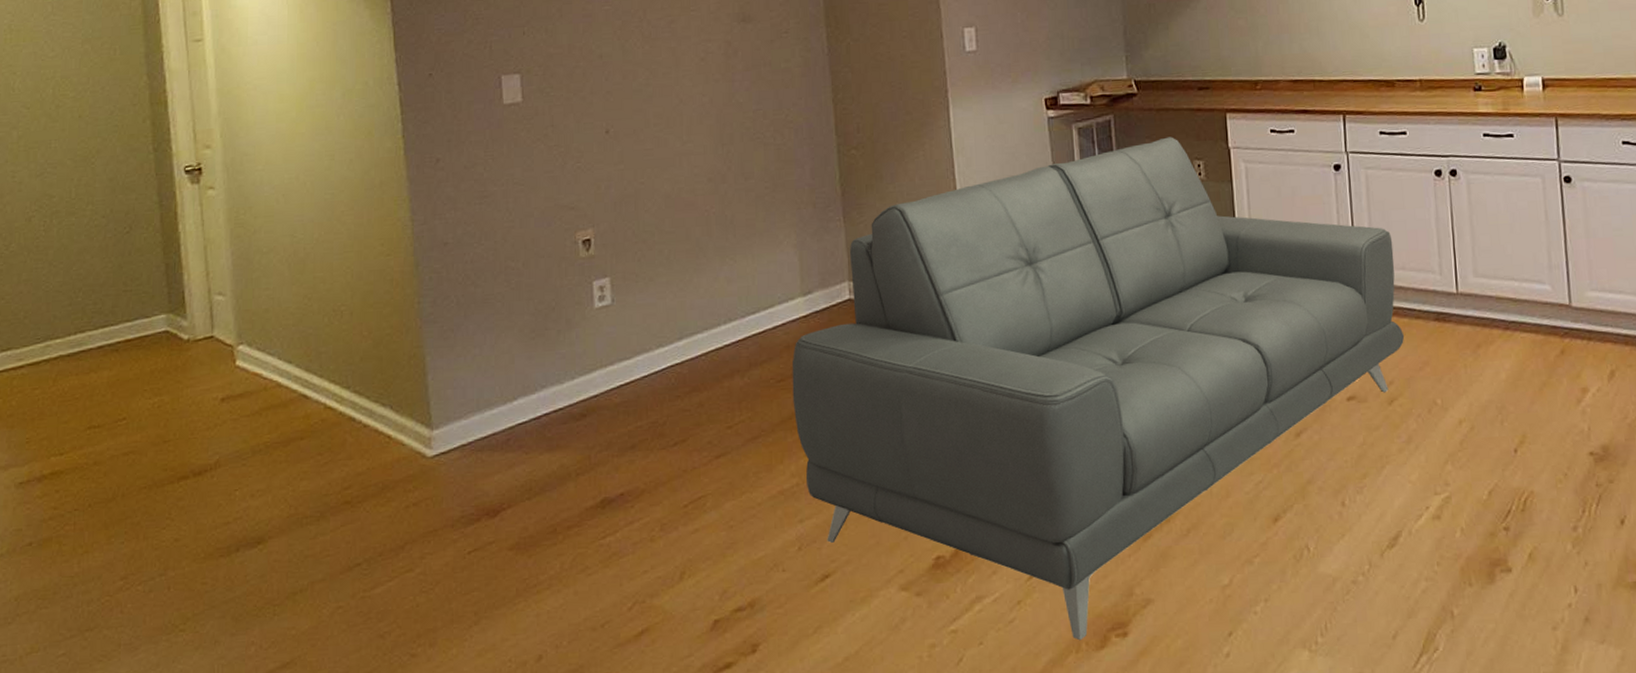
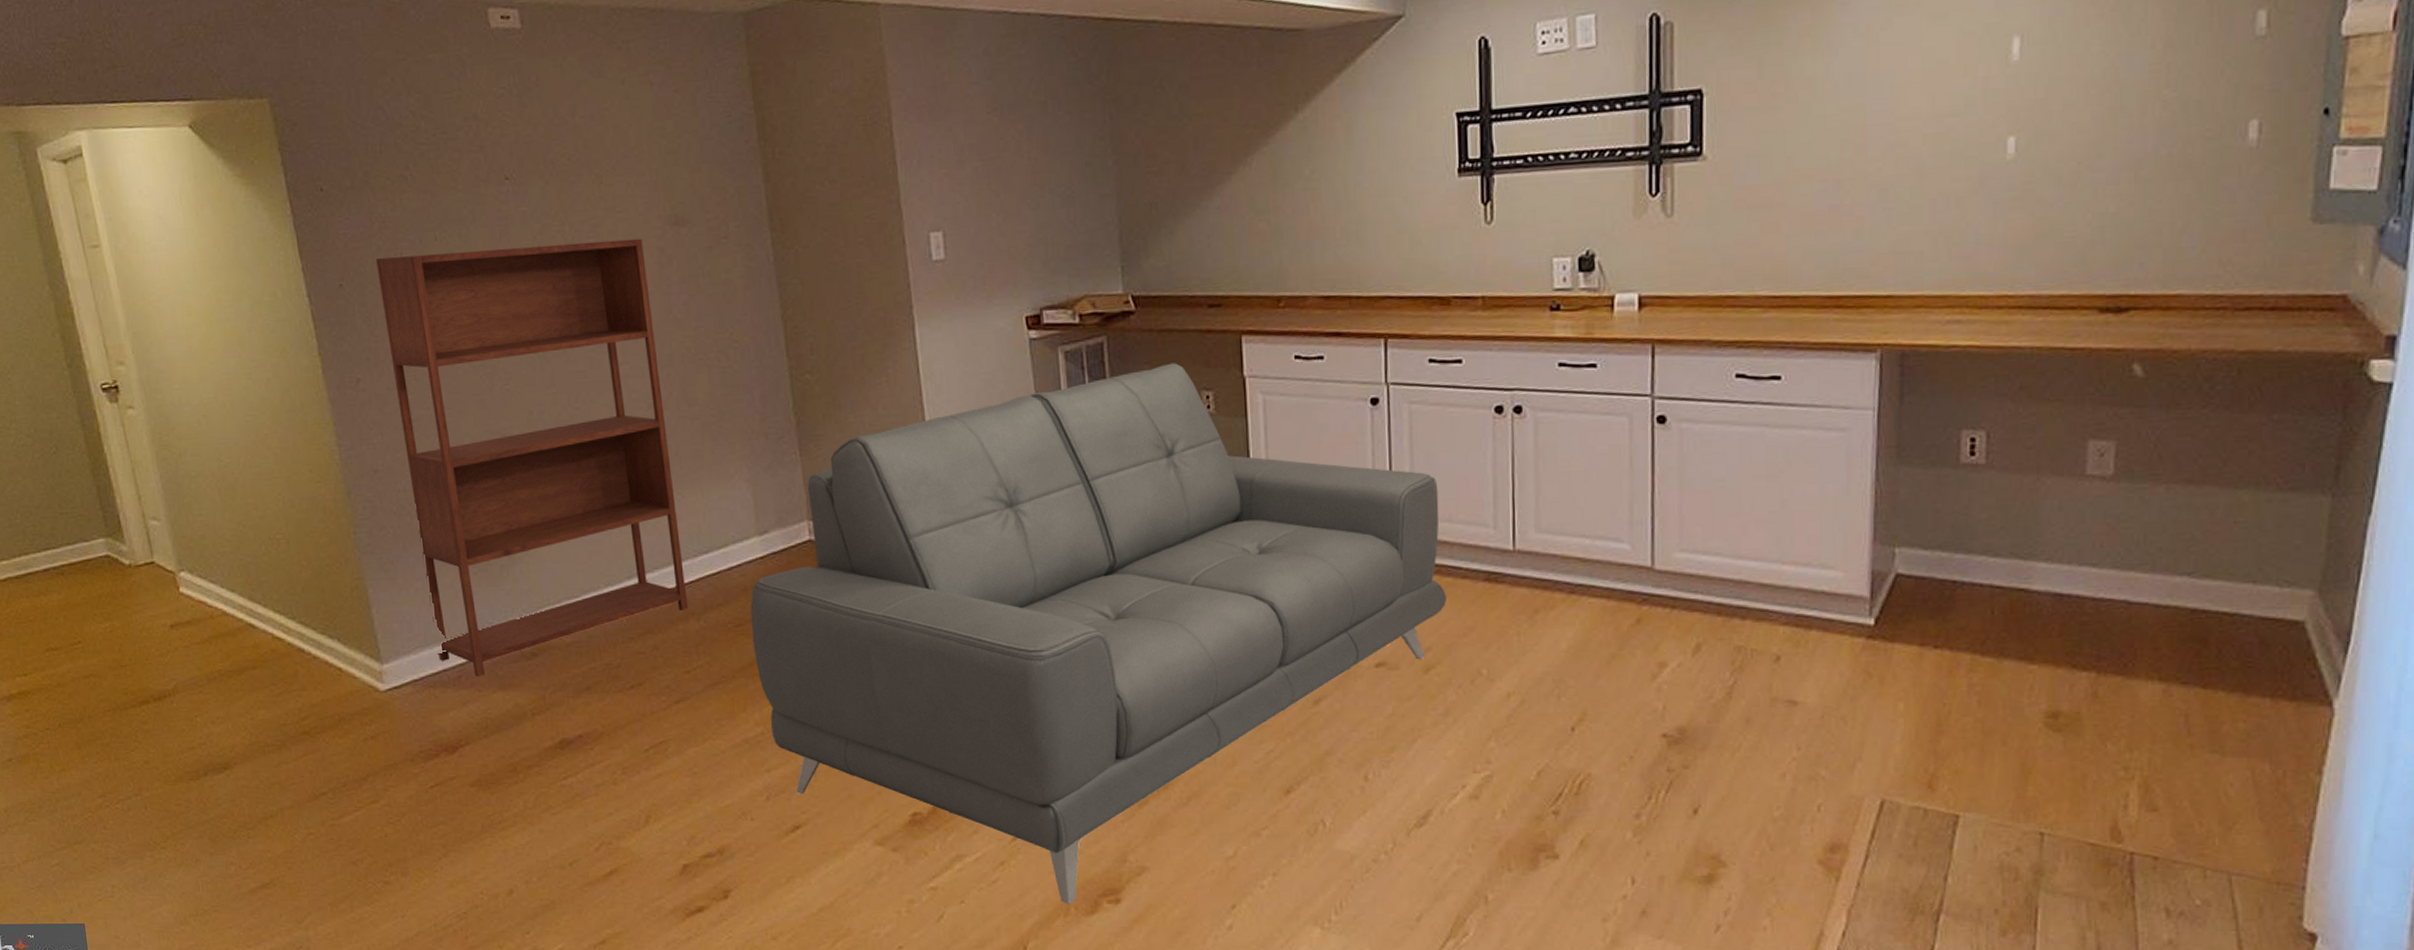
bookshelf: none [466,33,734,439] -> present [376,238,689,676]

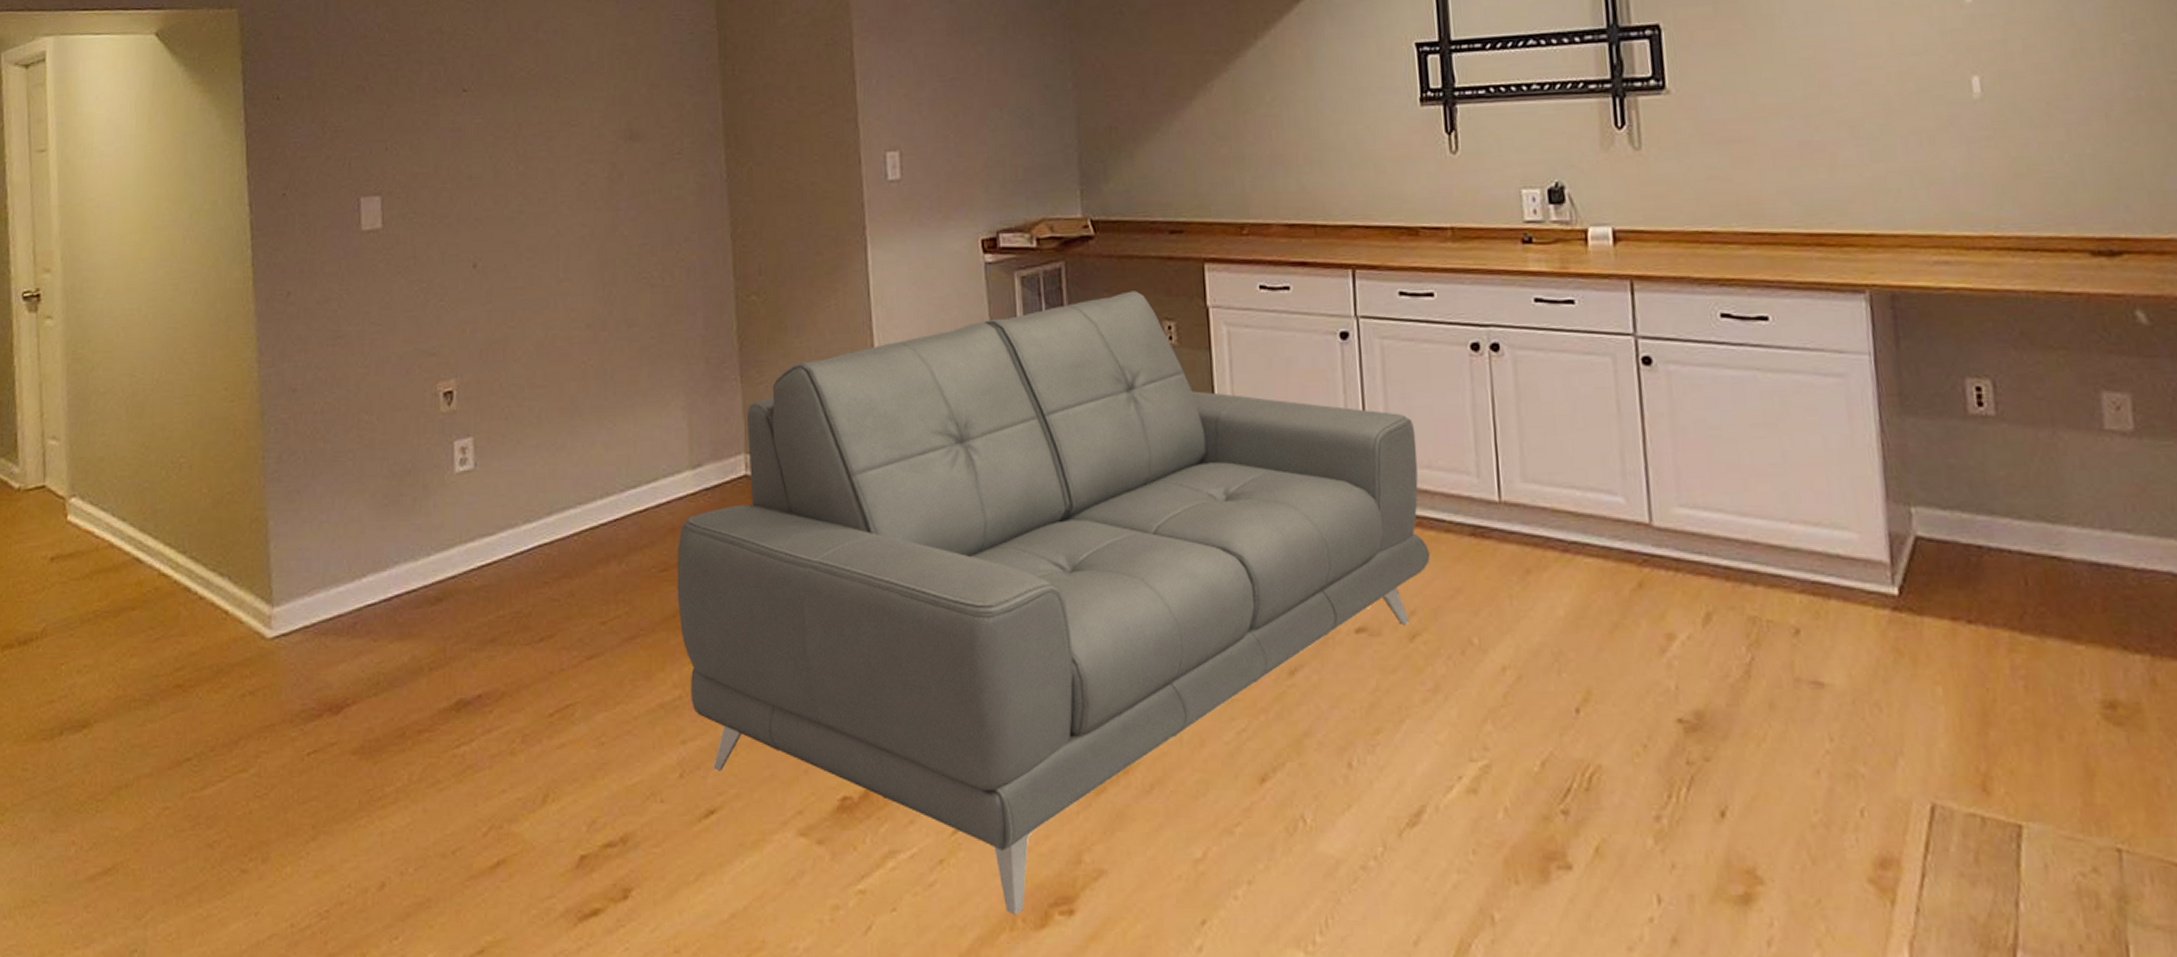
bookshelf: present [376,238,689,676] -> none [323,152,610,624]

